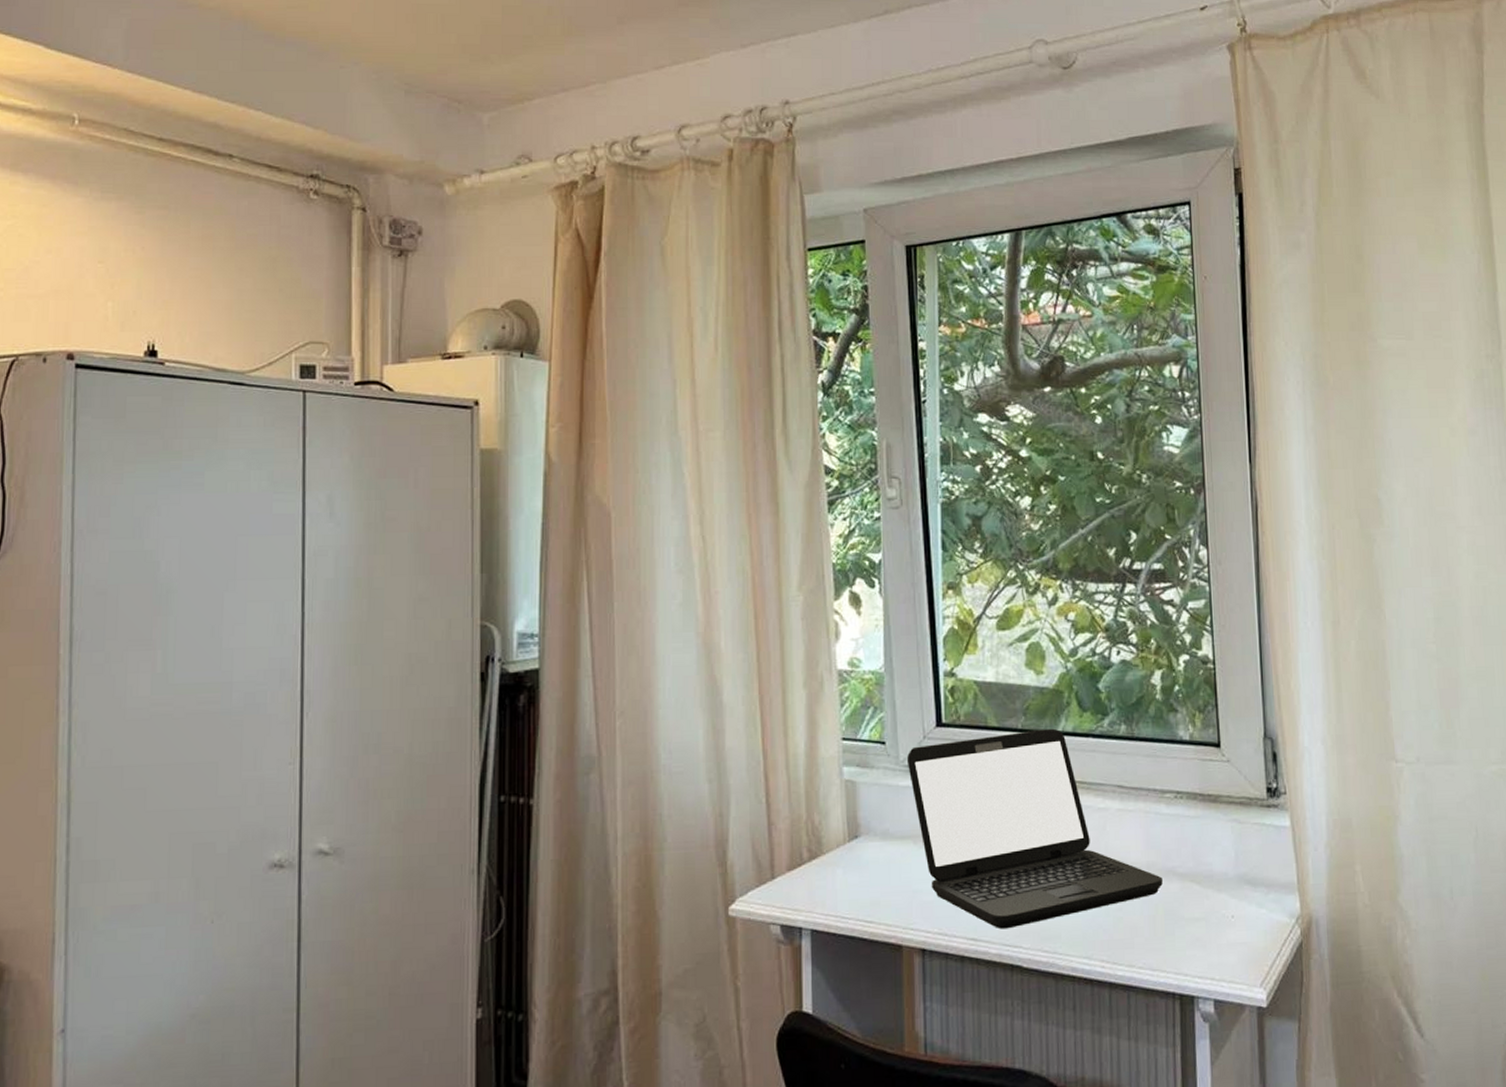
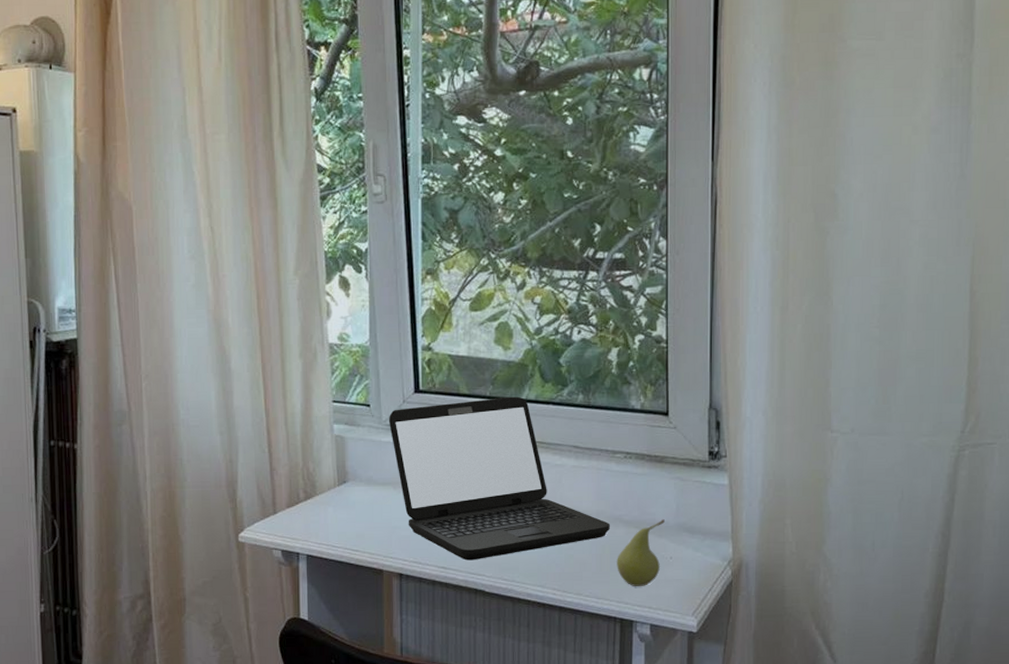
fruit: none [1172,870,1223,954] -> present [617,519,665,586]

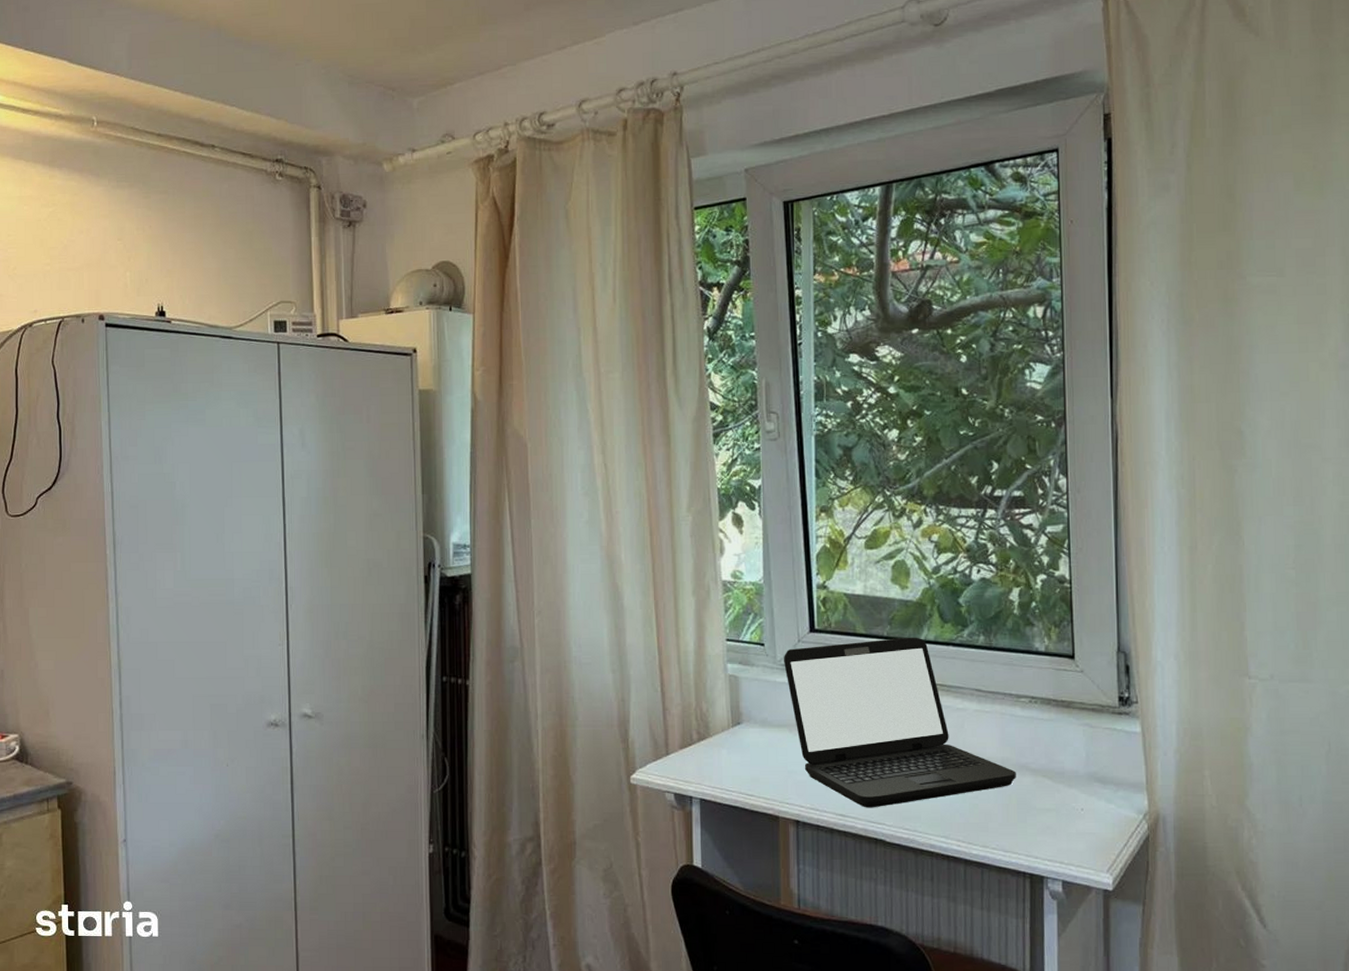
fruit: present [617,519,665,586] -> none [1024,768,1074,839]

